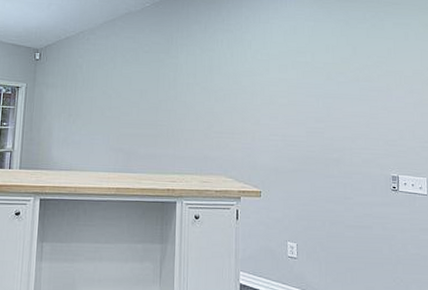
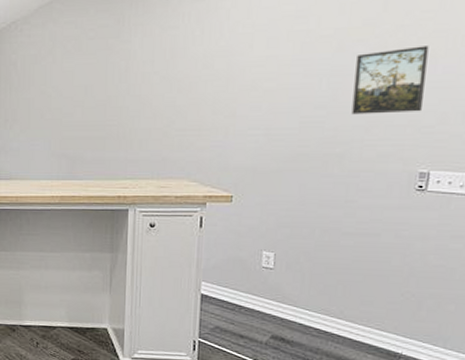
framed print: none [340,81,387,129] -> present [351,46,429,115]

